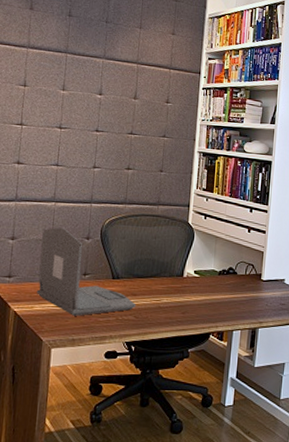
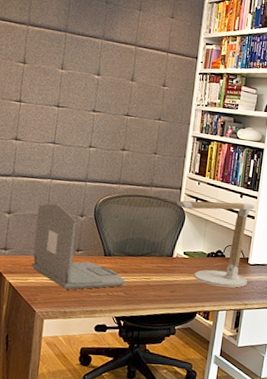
desk lamp: none [185,217,266,306] -> present [176,200,255,288]

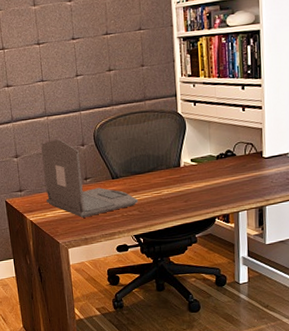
desk lamp: present [176,200,255,288] -> none [174,93,265,187]

